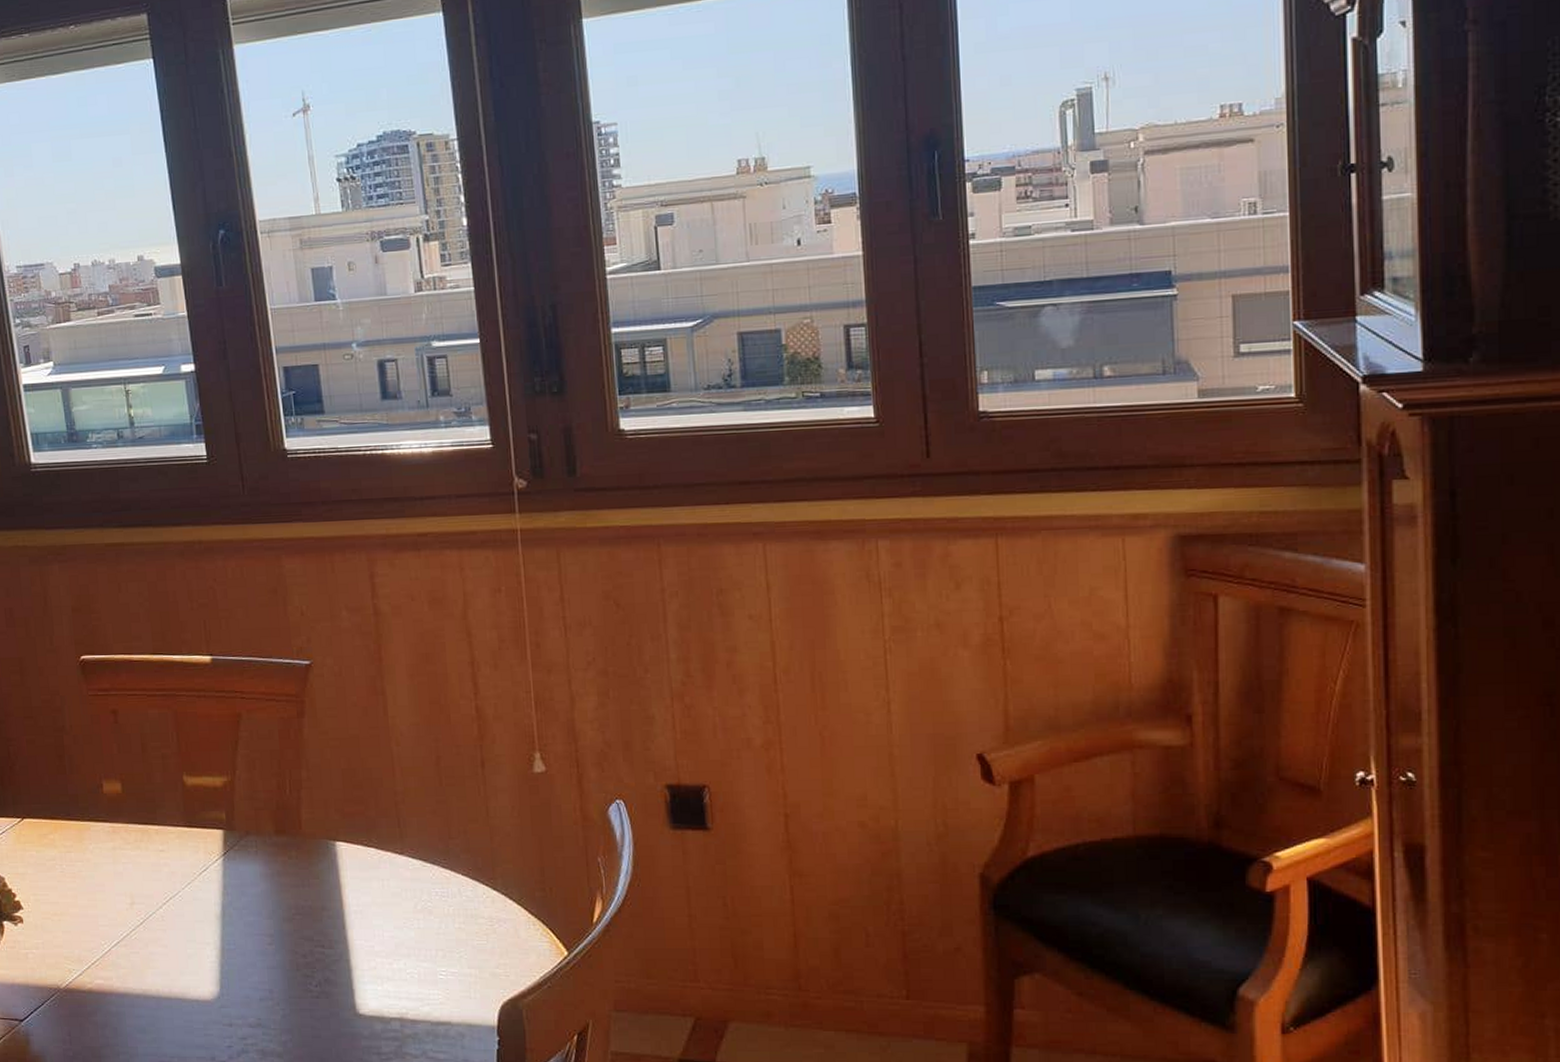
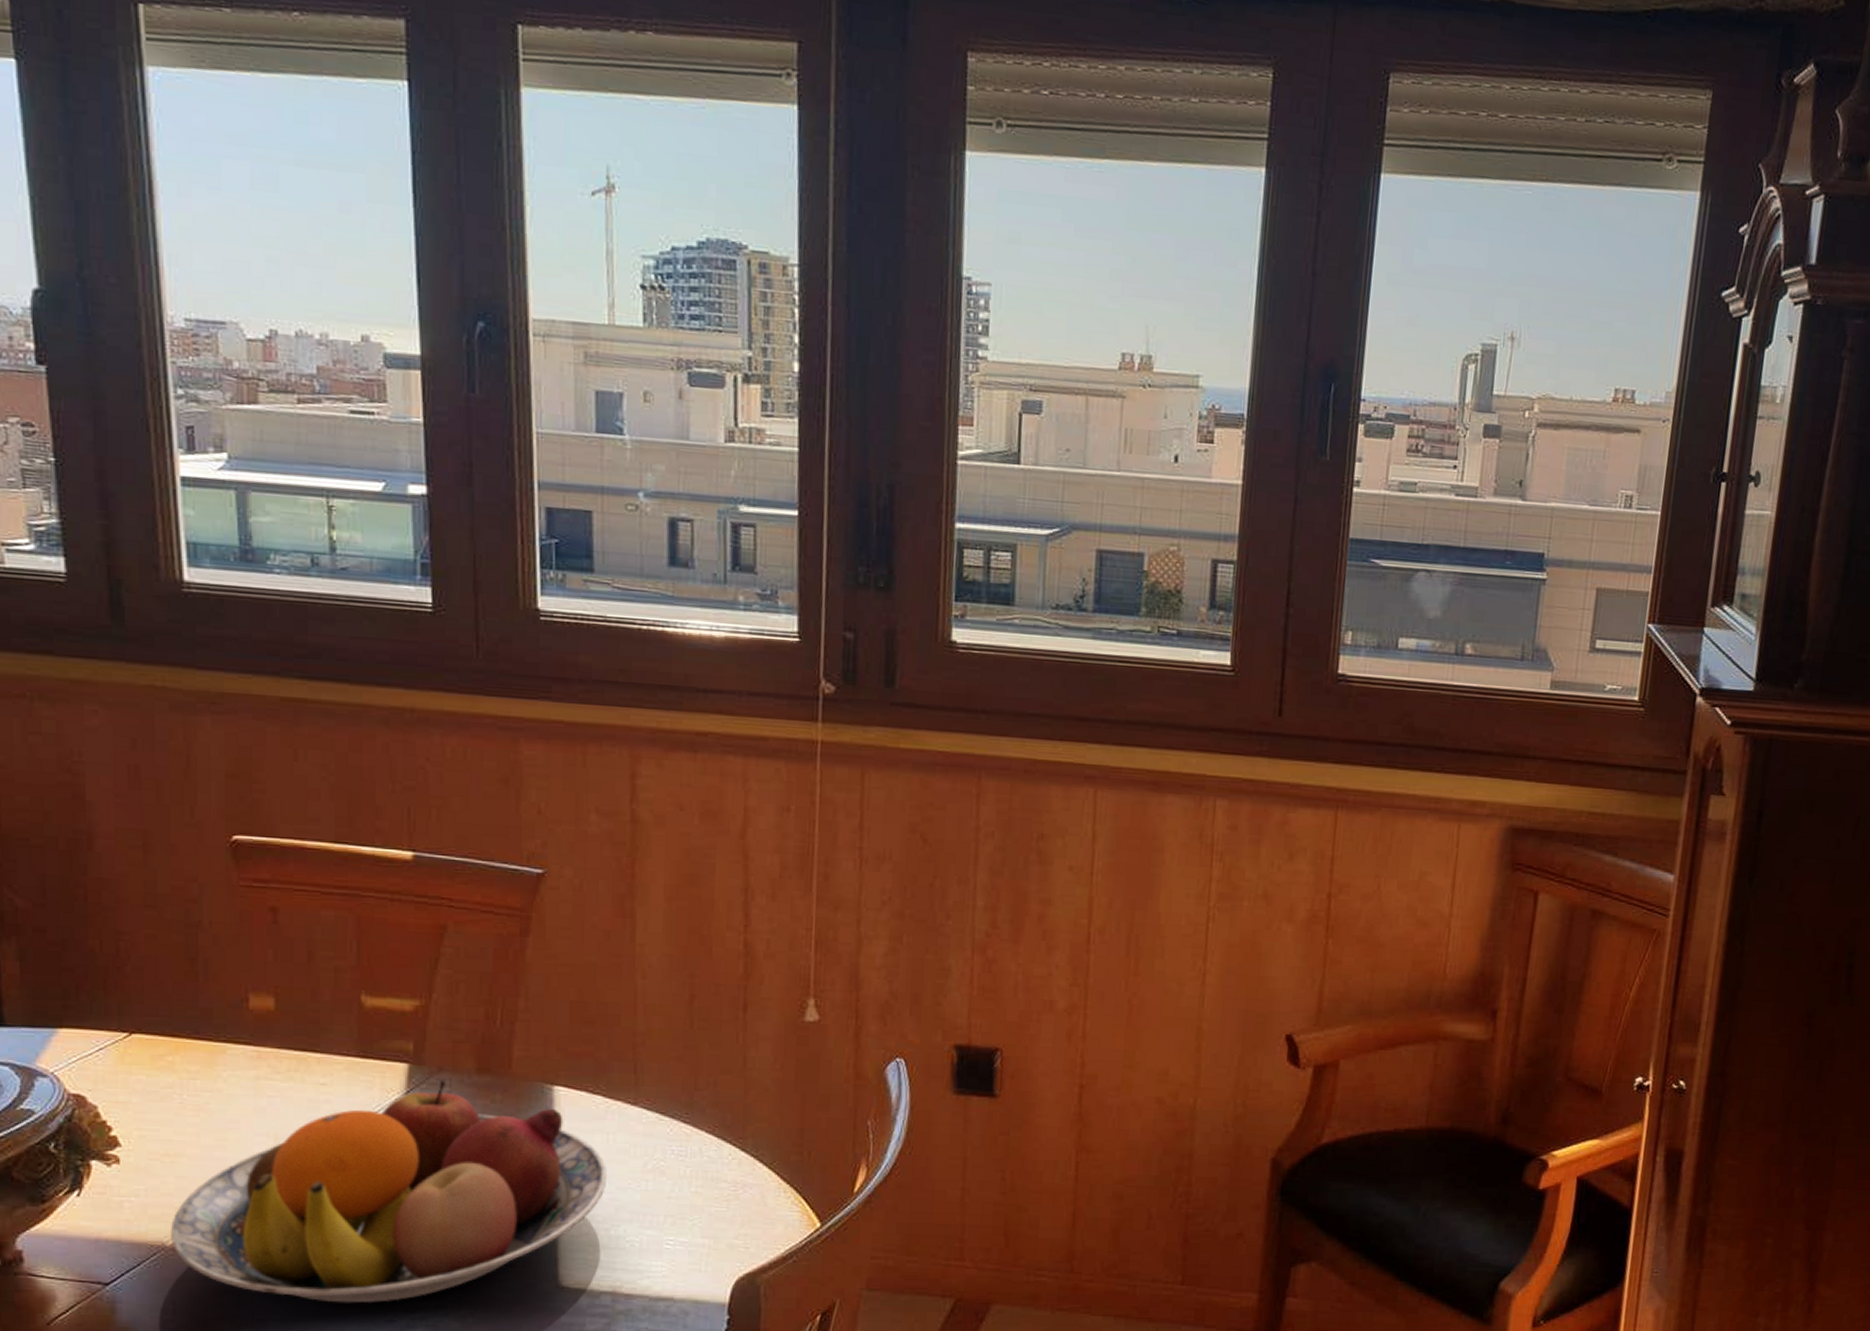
fruit bowl: none [63,842,386,1033] -> present [171,1080,608,1304]

